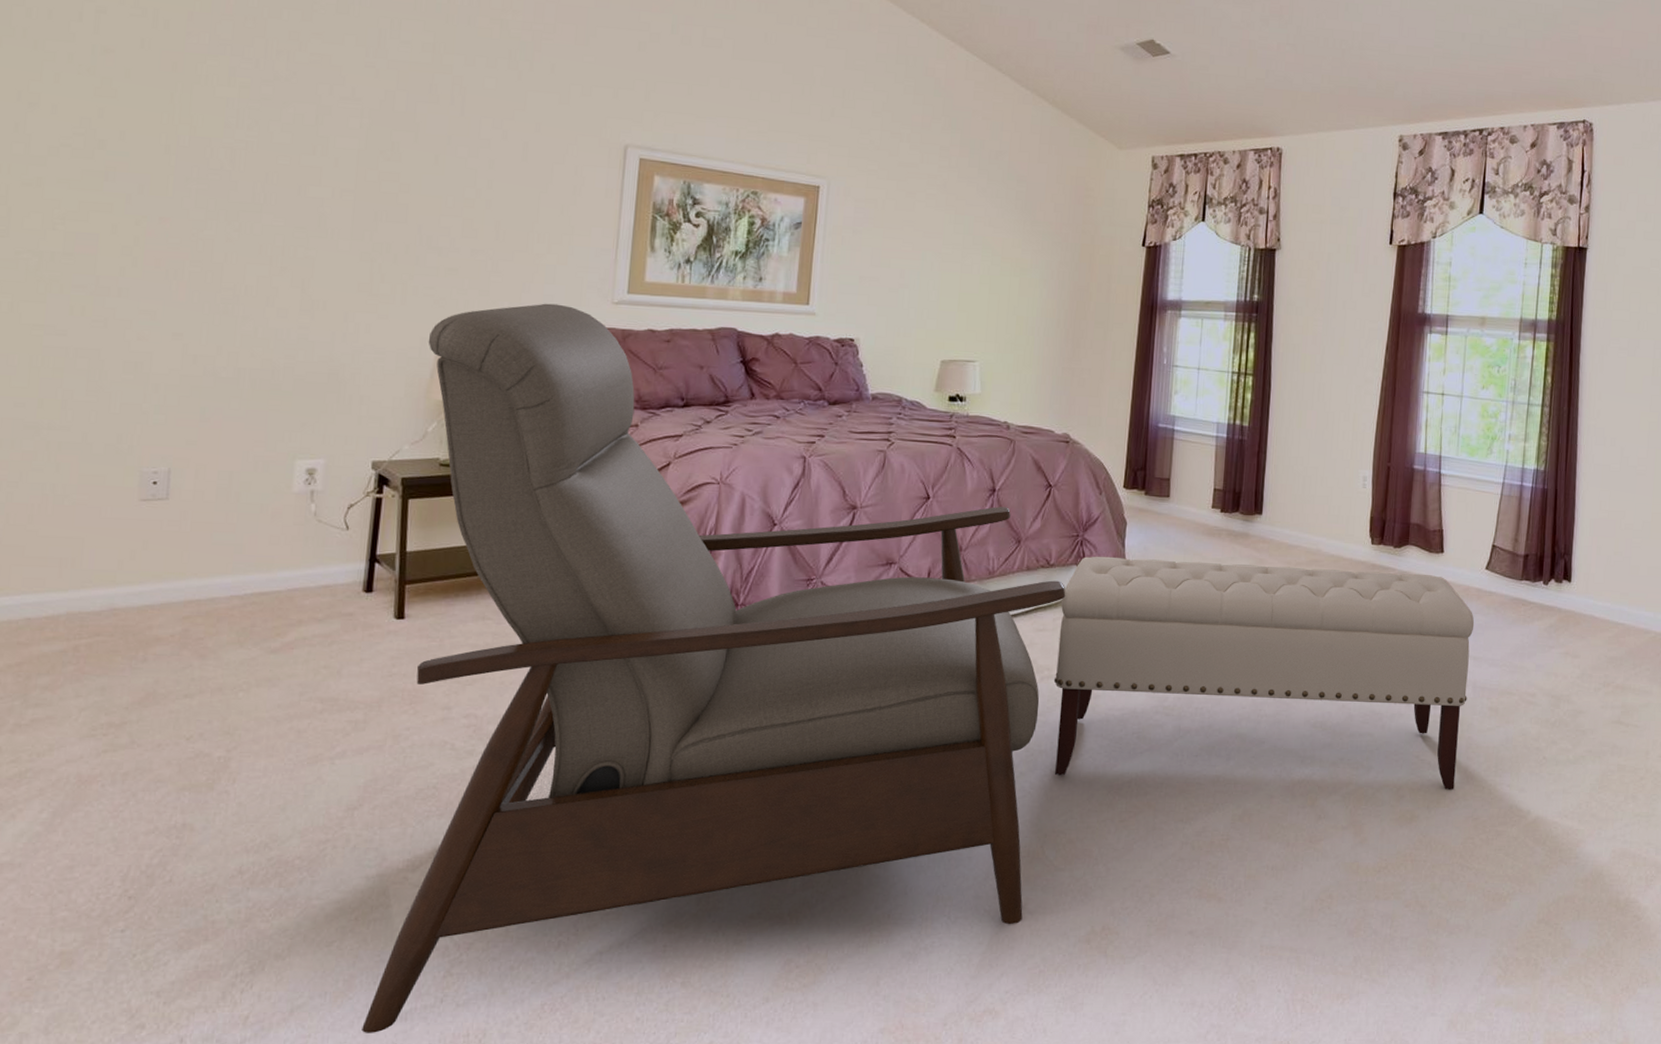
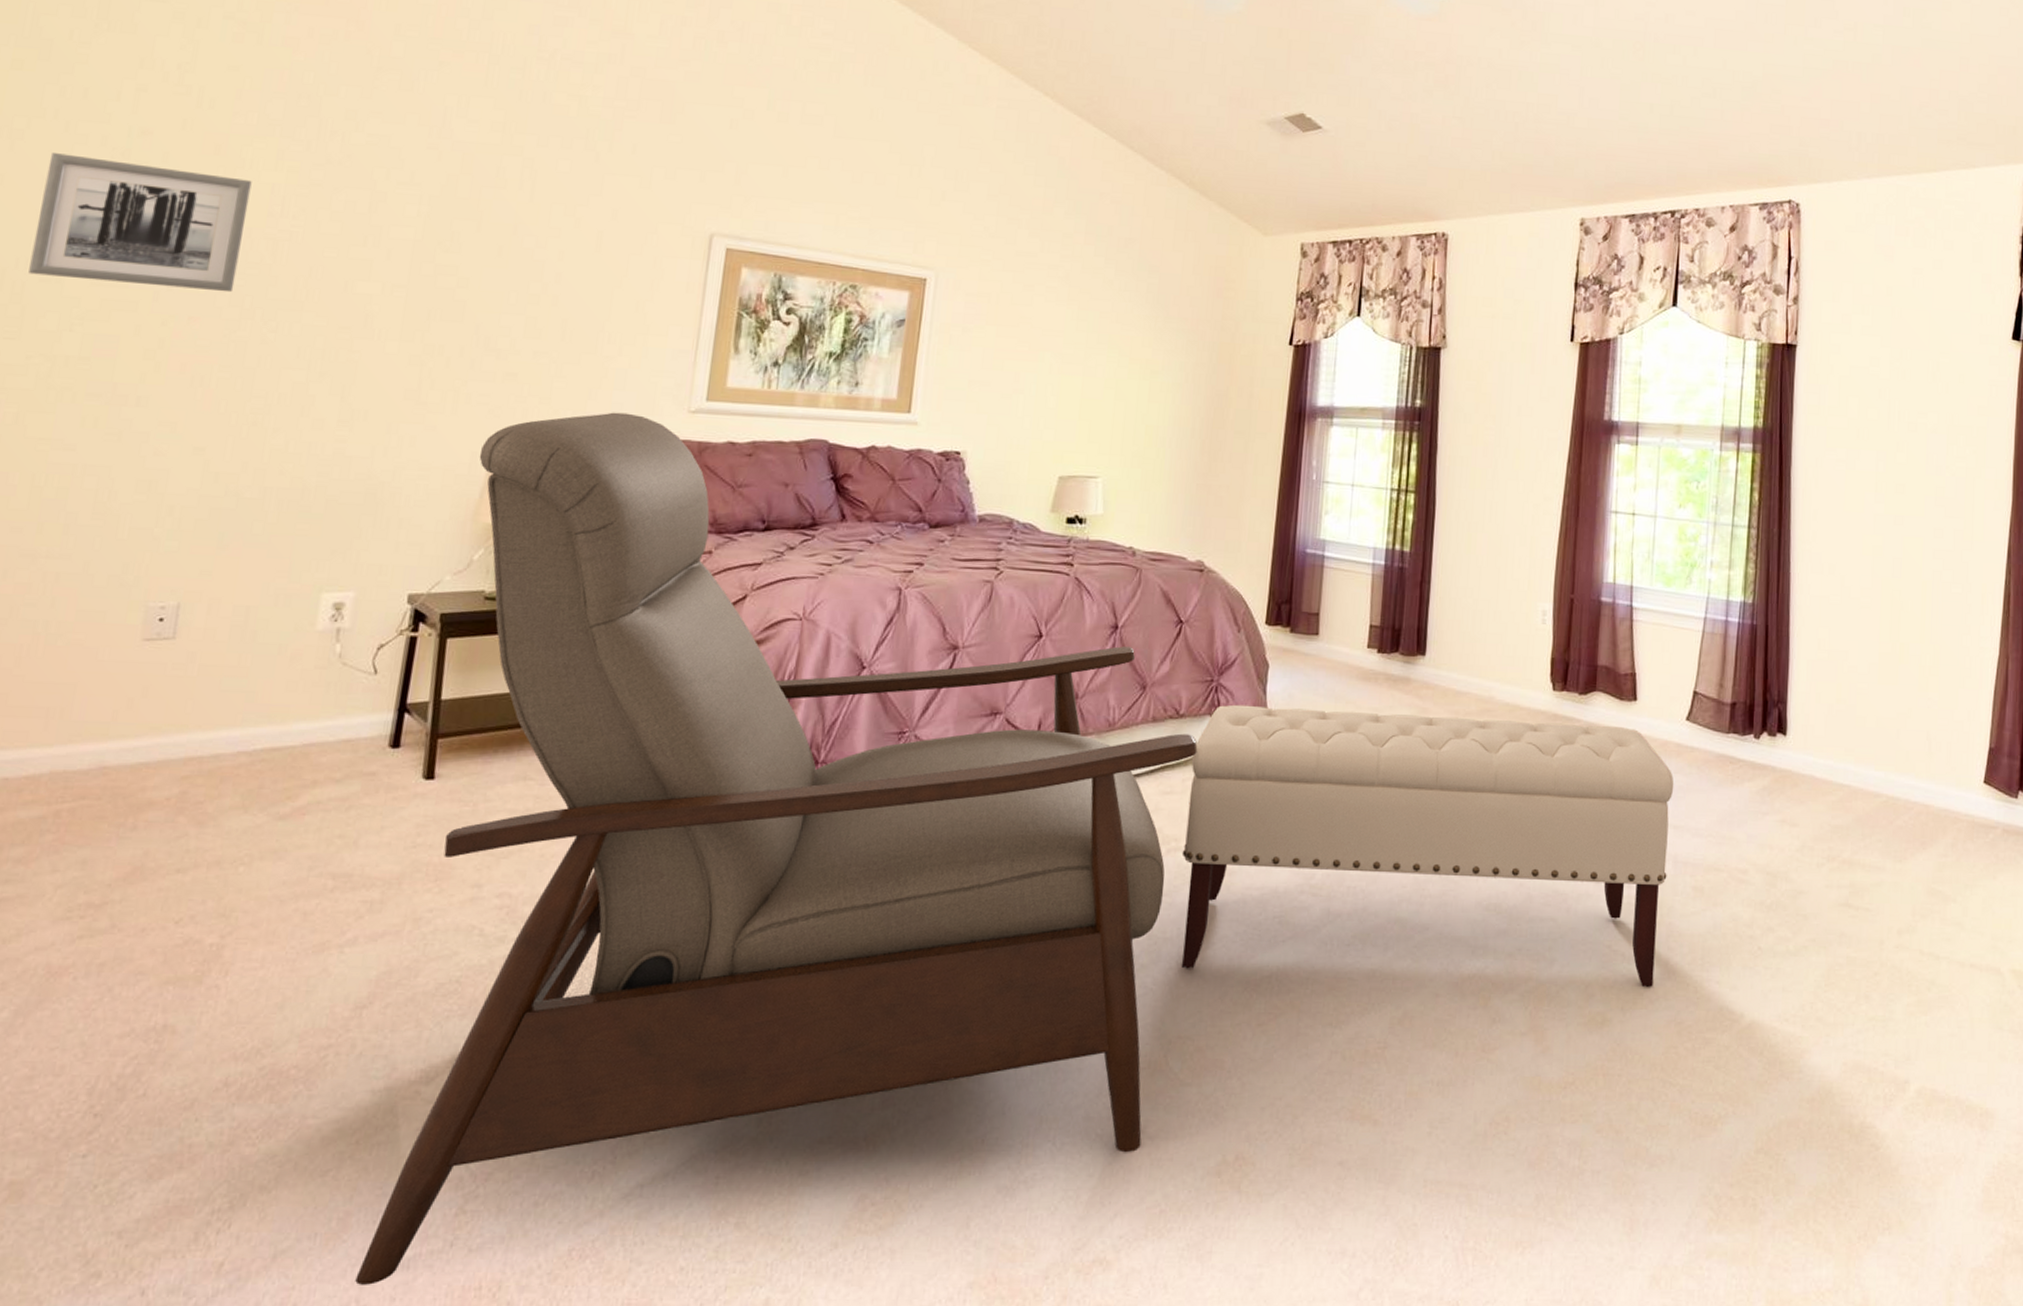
wall art: none [11,69,208,196] -> present [28,153,252,293]

